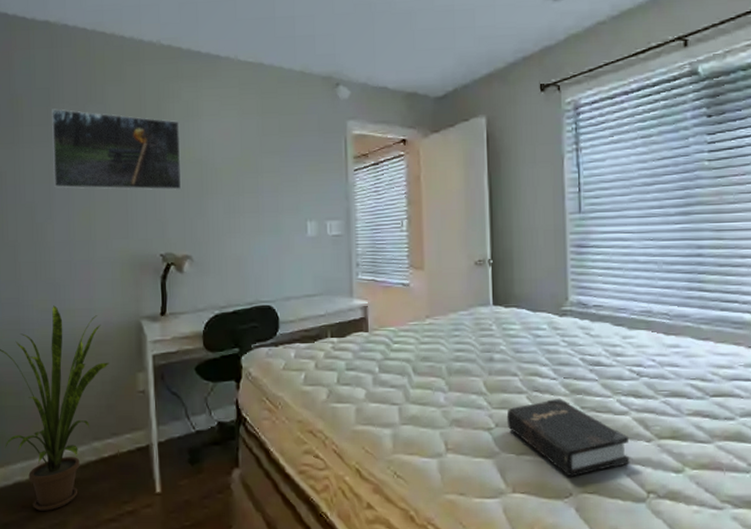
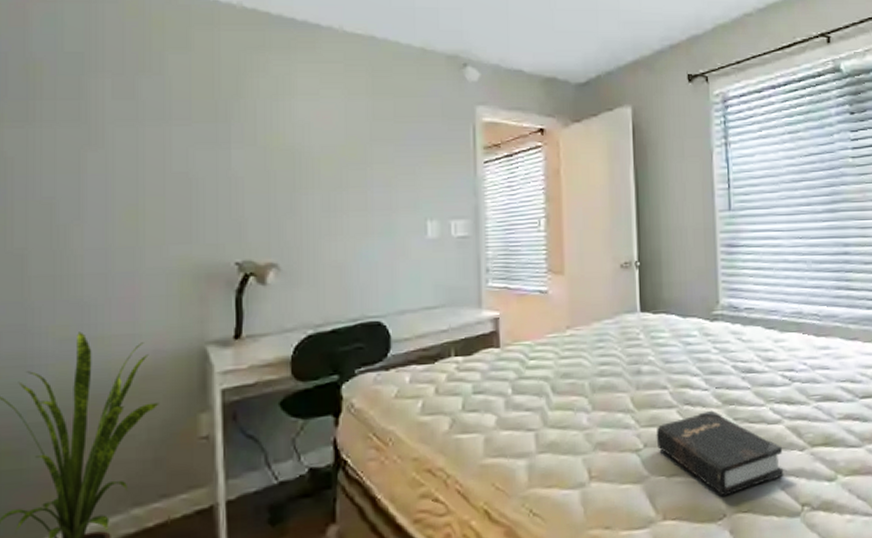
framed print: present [52,108,182,190] -> none [84,79,267,184]

